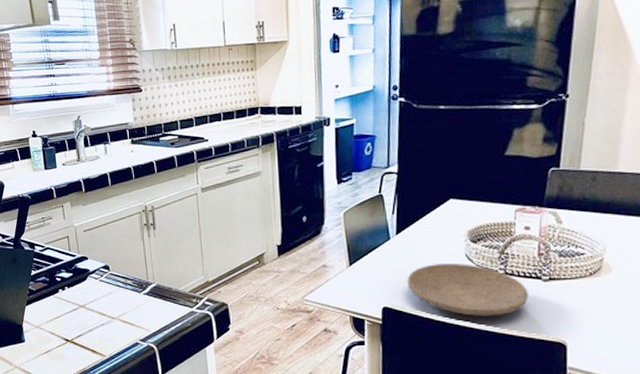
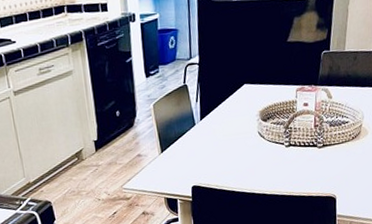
plate: present [407,263,529,316] -> none [211,140,308,184]

